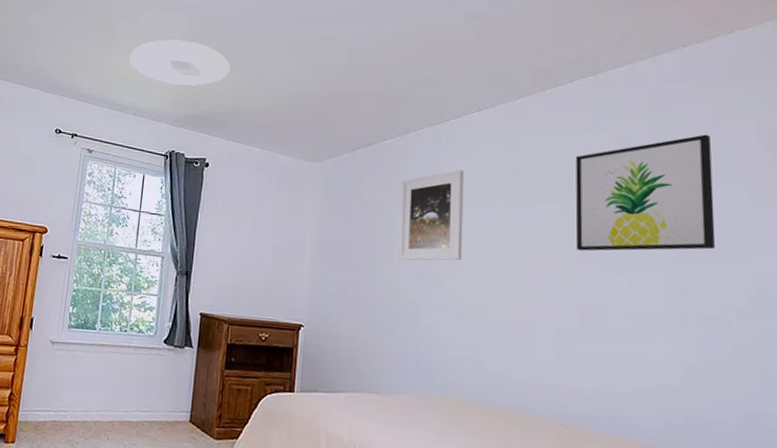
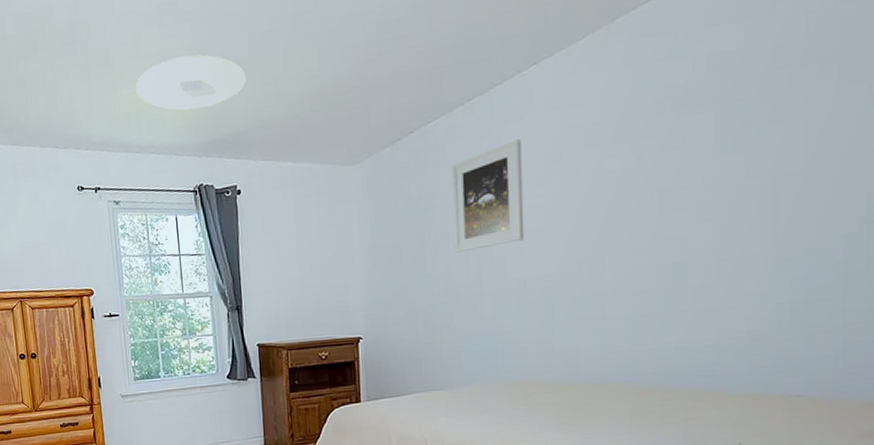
wall art: present [575,134,716,251] -> none [653,31,823,204]

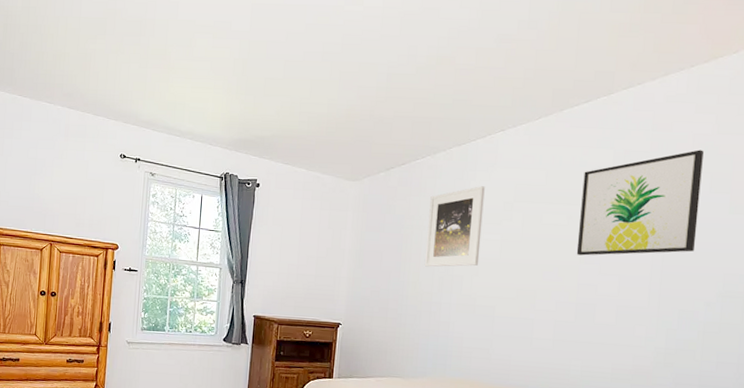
ceiling light: present [136,54,247,112] -> none [185,65,279,112]
wall art: none [653,31,823,204] -> present [576,149,704,256]

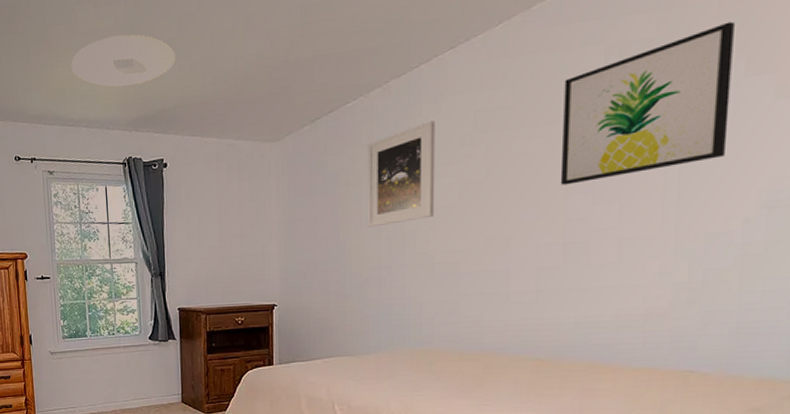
ceiling light: none [185,65,279,112] -> present [71,34,176,88]

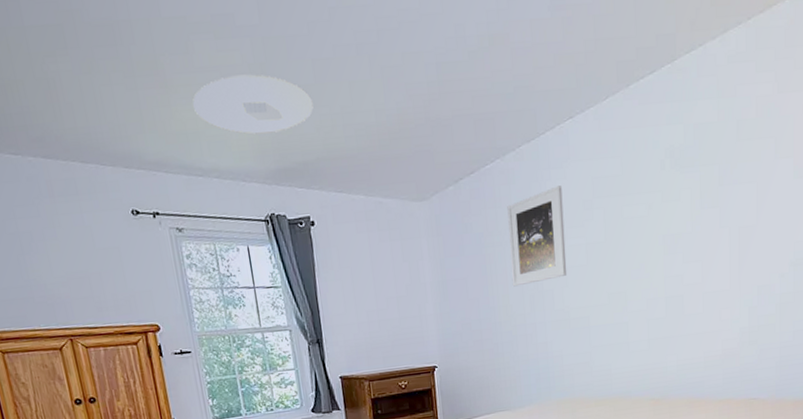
wall art: present [560,21,734,185] -> none [657,113,767,247]

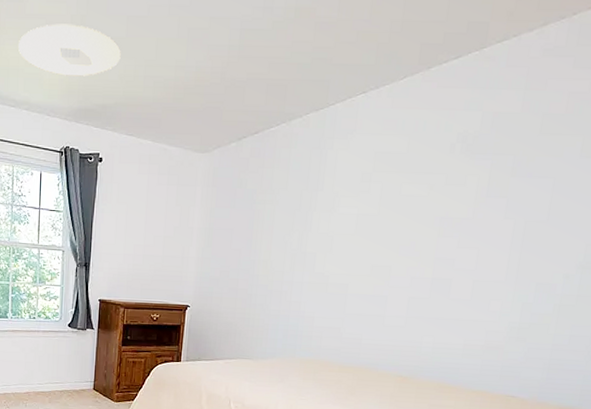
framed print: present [507,185,567,287] -> none [276,155,343,245]

